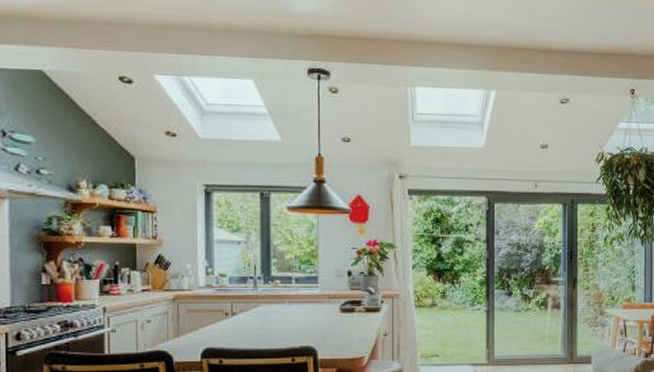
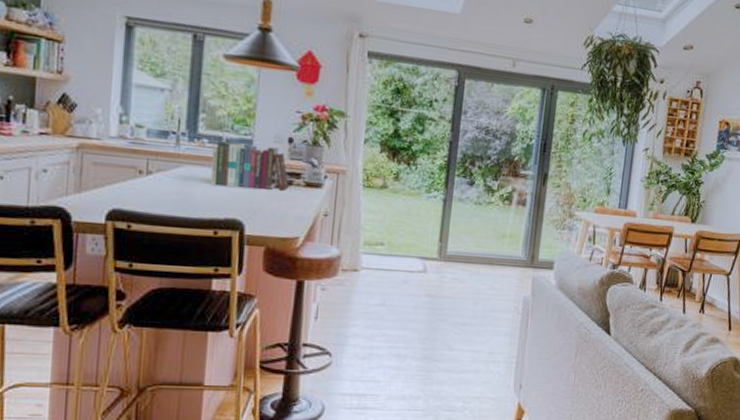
books: none [285,279,352,320] -> present [210,140,289,192]

